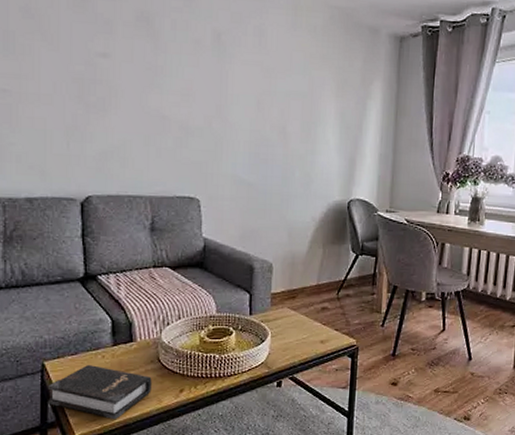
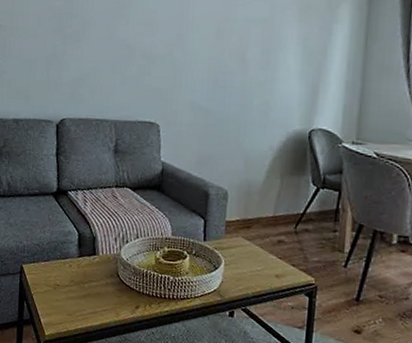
hardback book: present [48,365,152,420] -> none [24,272,111,326]

